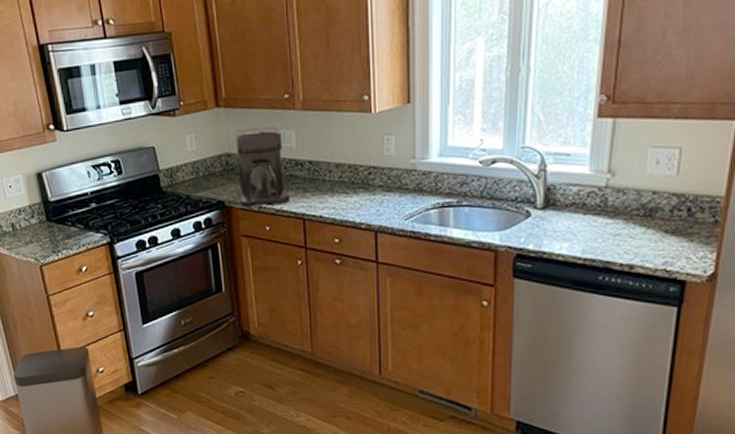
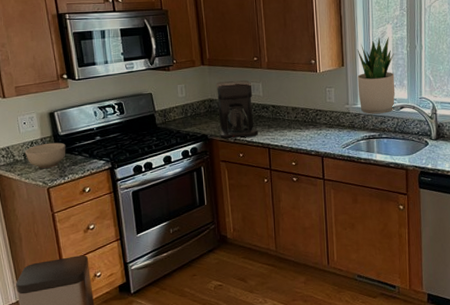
bowl: none [12,210,58,243] -> present [24,142,66,169]
planter: none [429,56,486,173] -> present [357,37,395,115]

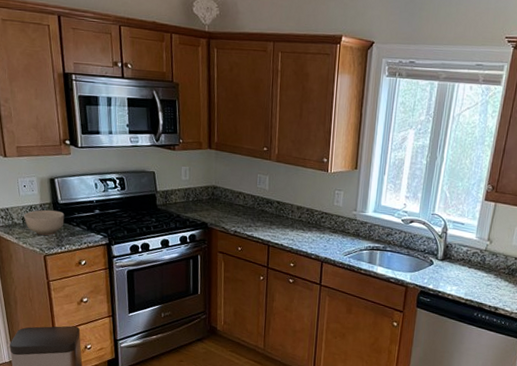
coffee maker: present [216,79,258,140] -> none [219,169,259,232]
planter: present [357,37,395,115] -> none [368,142,412,226]

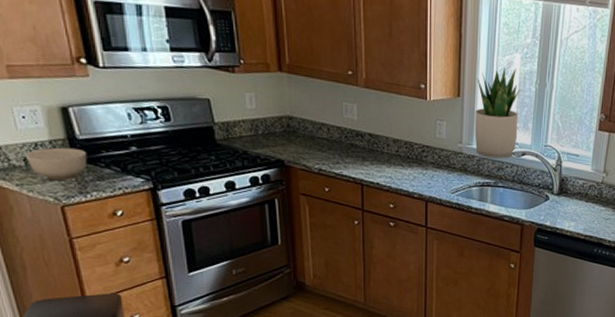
planter: none [368,142,412,226] -> present [474,67,521,159]

